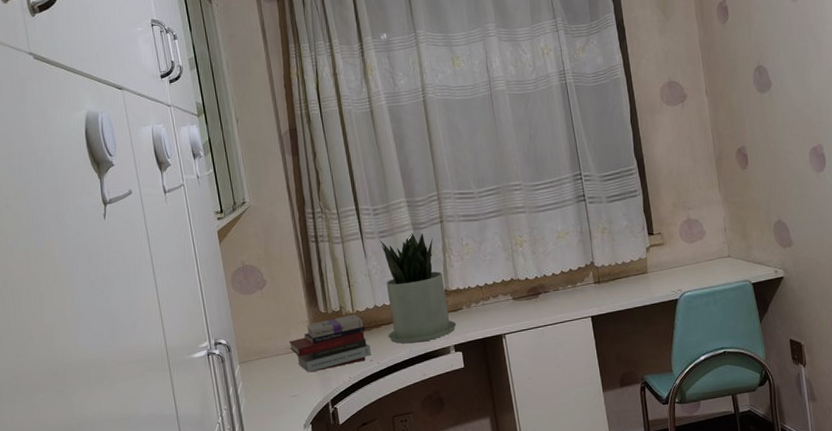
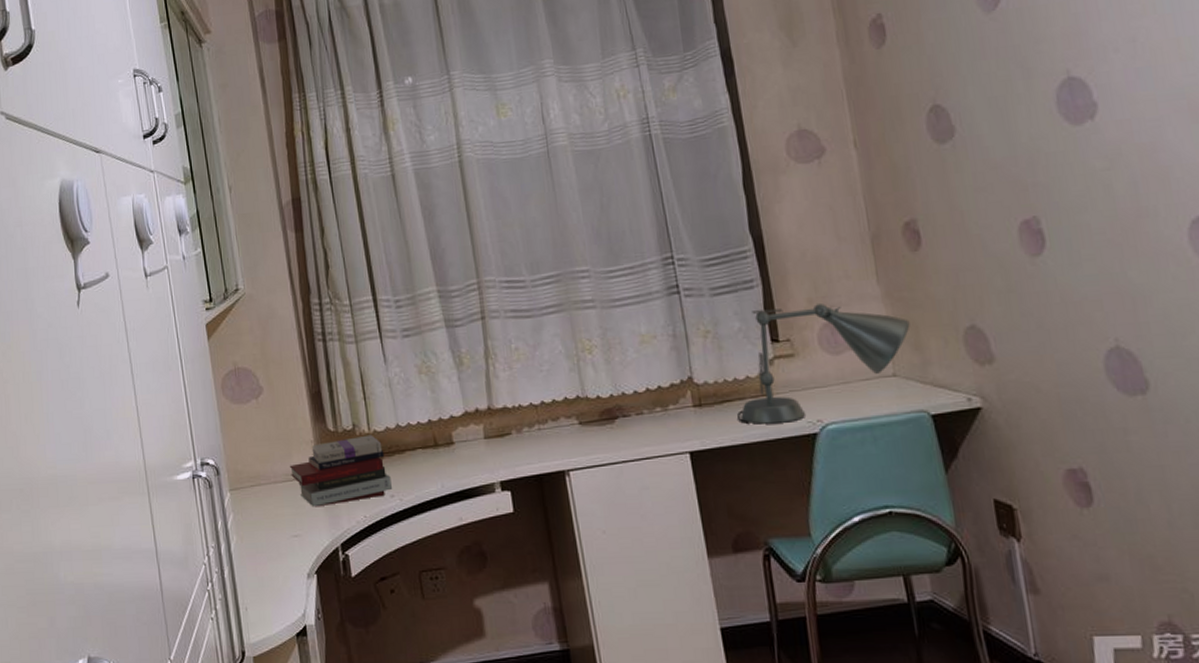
planter: present [380,232,457,344] -> none [403,331,504,477]
desk lamp: none [624,206,740,294] -> present [736,302,910,424]

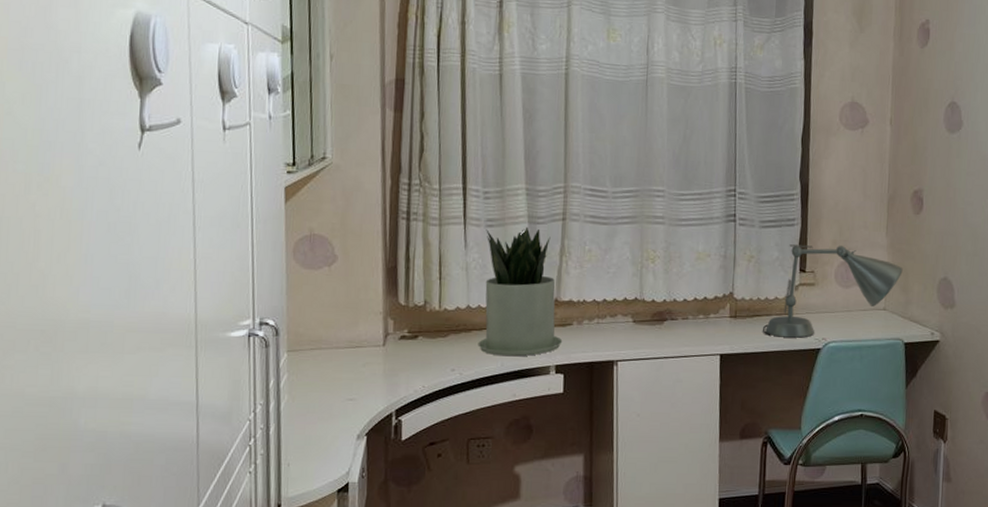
books: present [290,435,392,508] -> none [354,312,454,374]
planter: none [403,331,504,477] -> present [478,226,563,357]

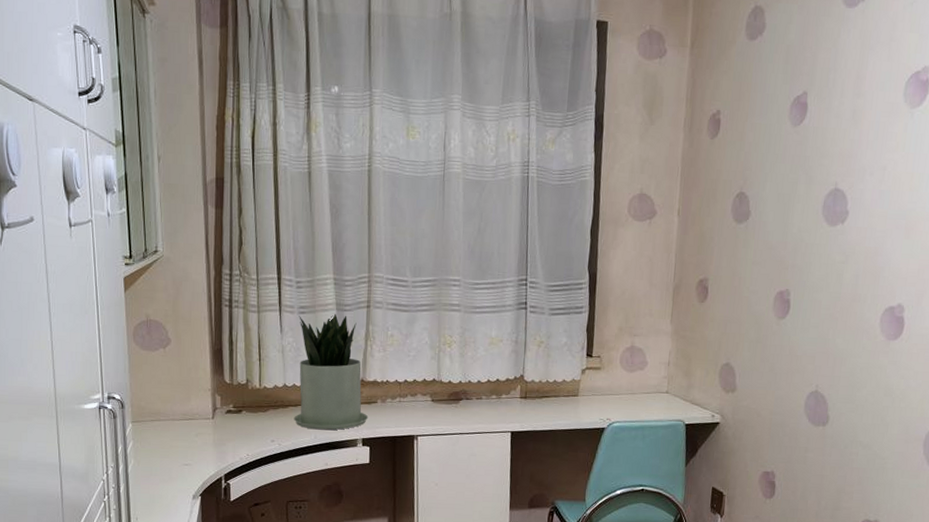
desk lamp: present [762,244,903,338] -> none [550,331,686,418]

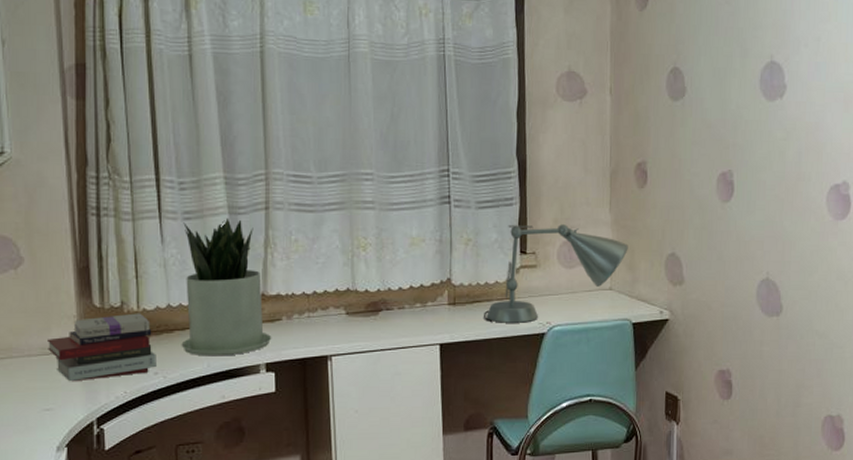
books: none [188,390,273,444] -> present [48,313,156,382]
desk lamp: none [550,331,686,418] -> present [483,223,628,323]

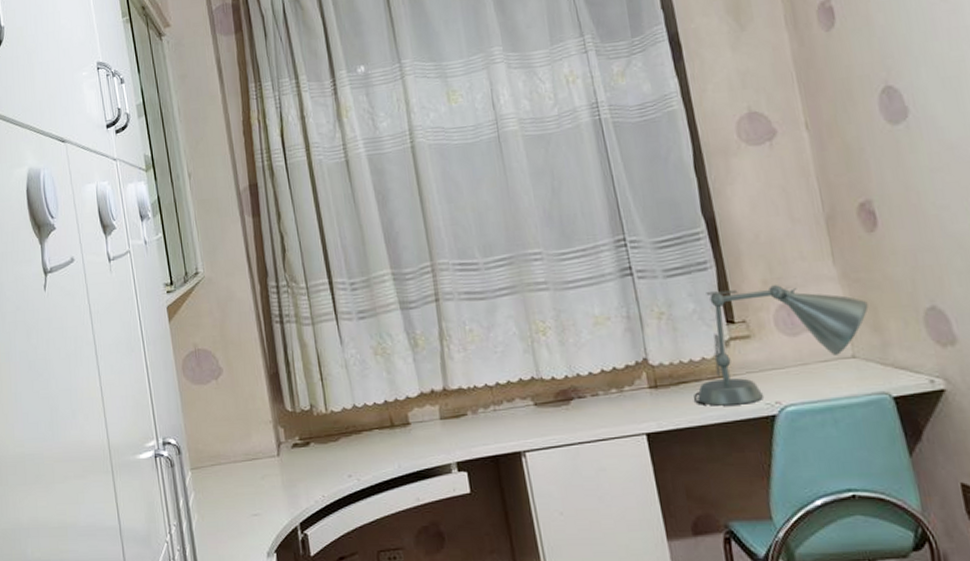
books: present [48,313,156,382] -> none [249,415,349,487]
planter: present [181,217,272,357] -> none [359,313,460,457]

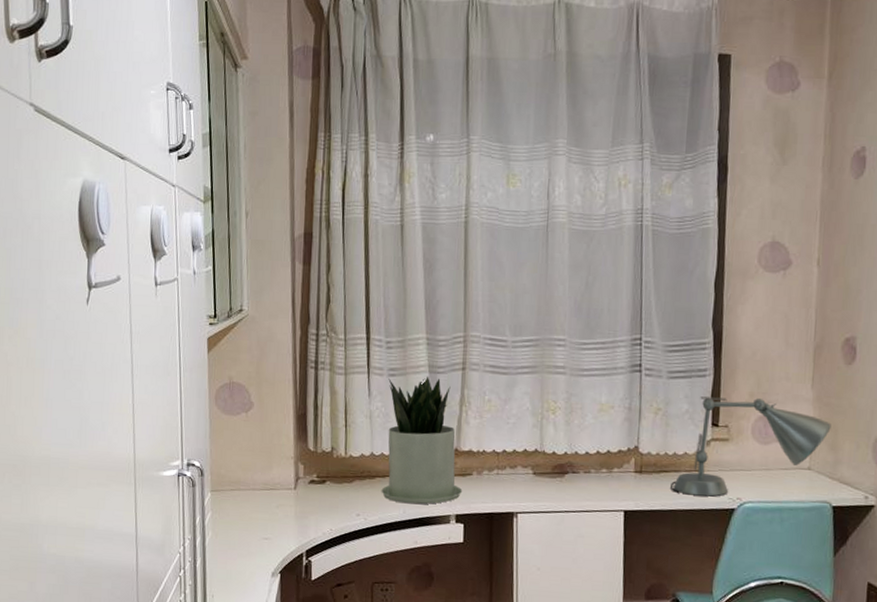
planter: none [359,313,460,457] -> present [381,376,463,505]

